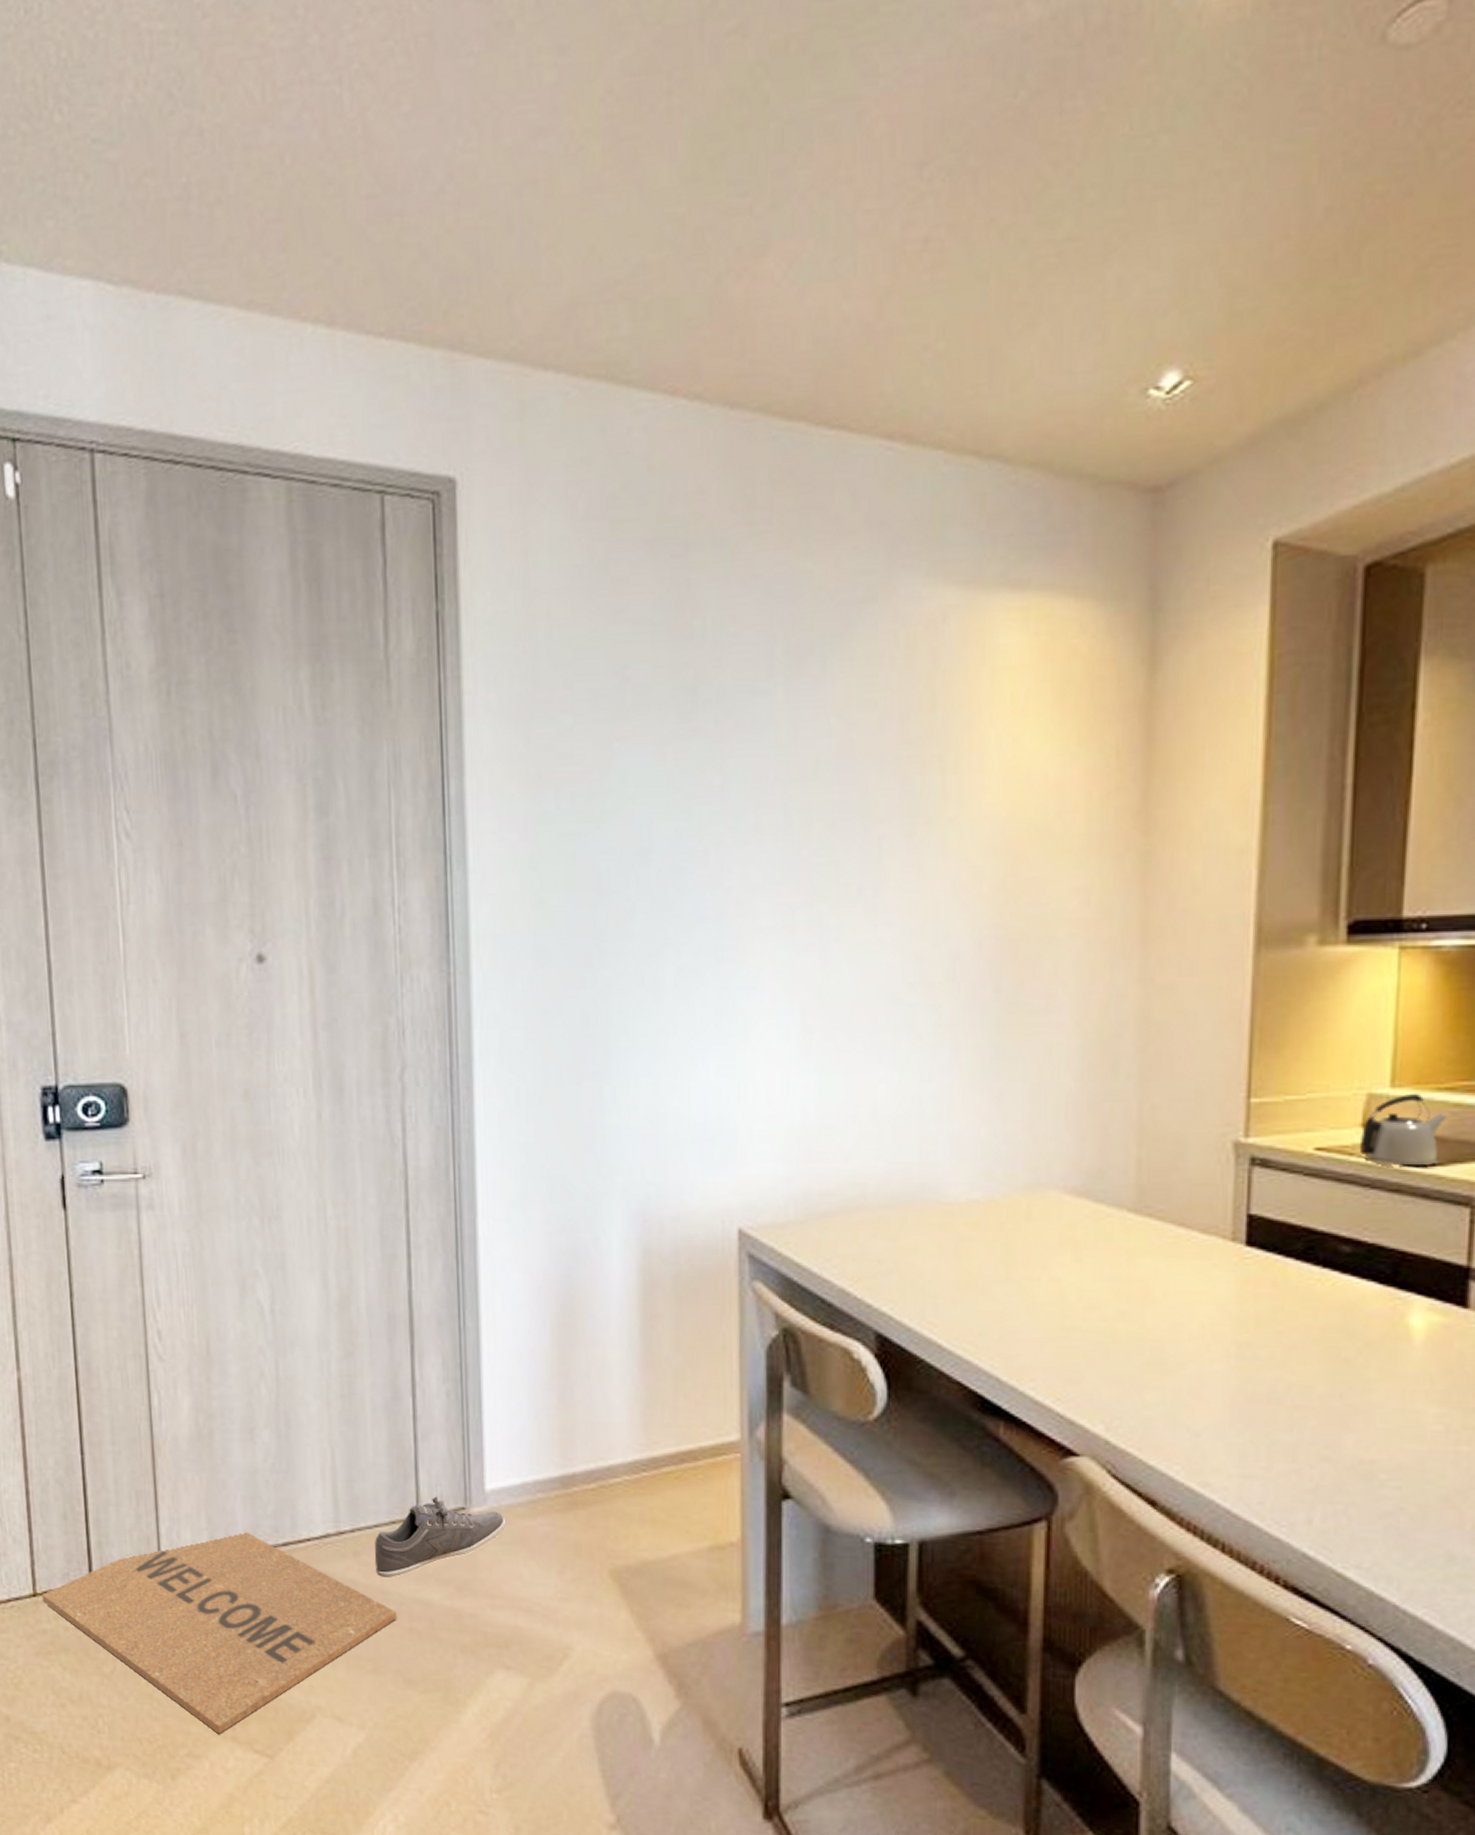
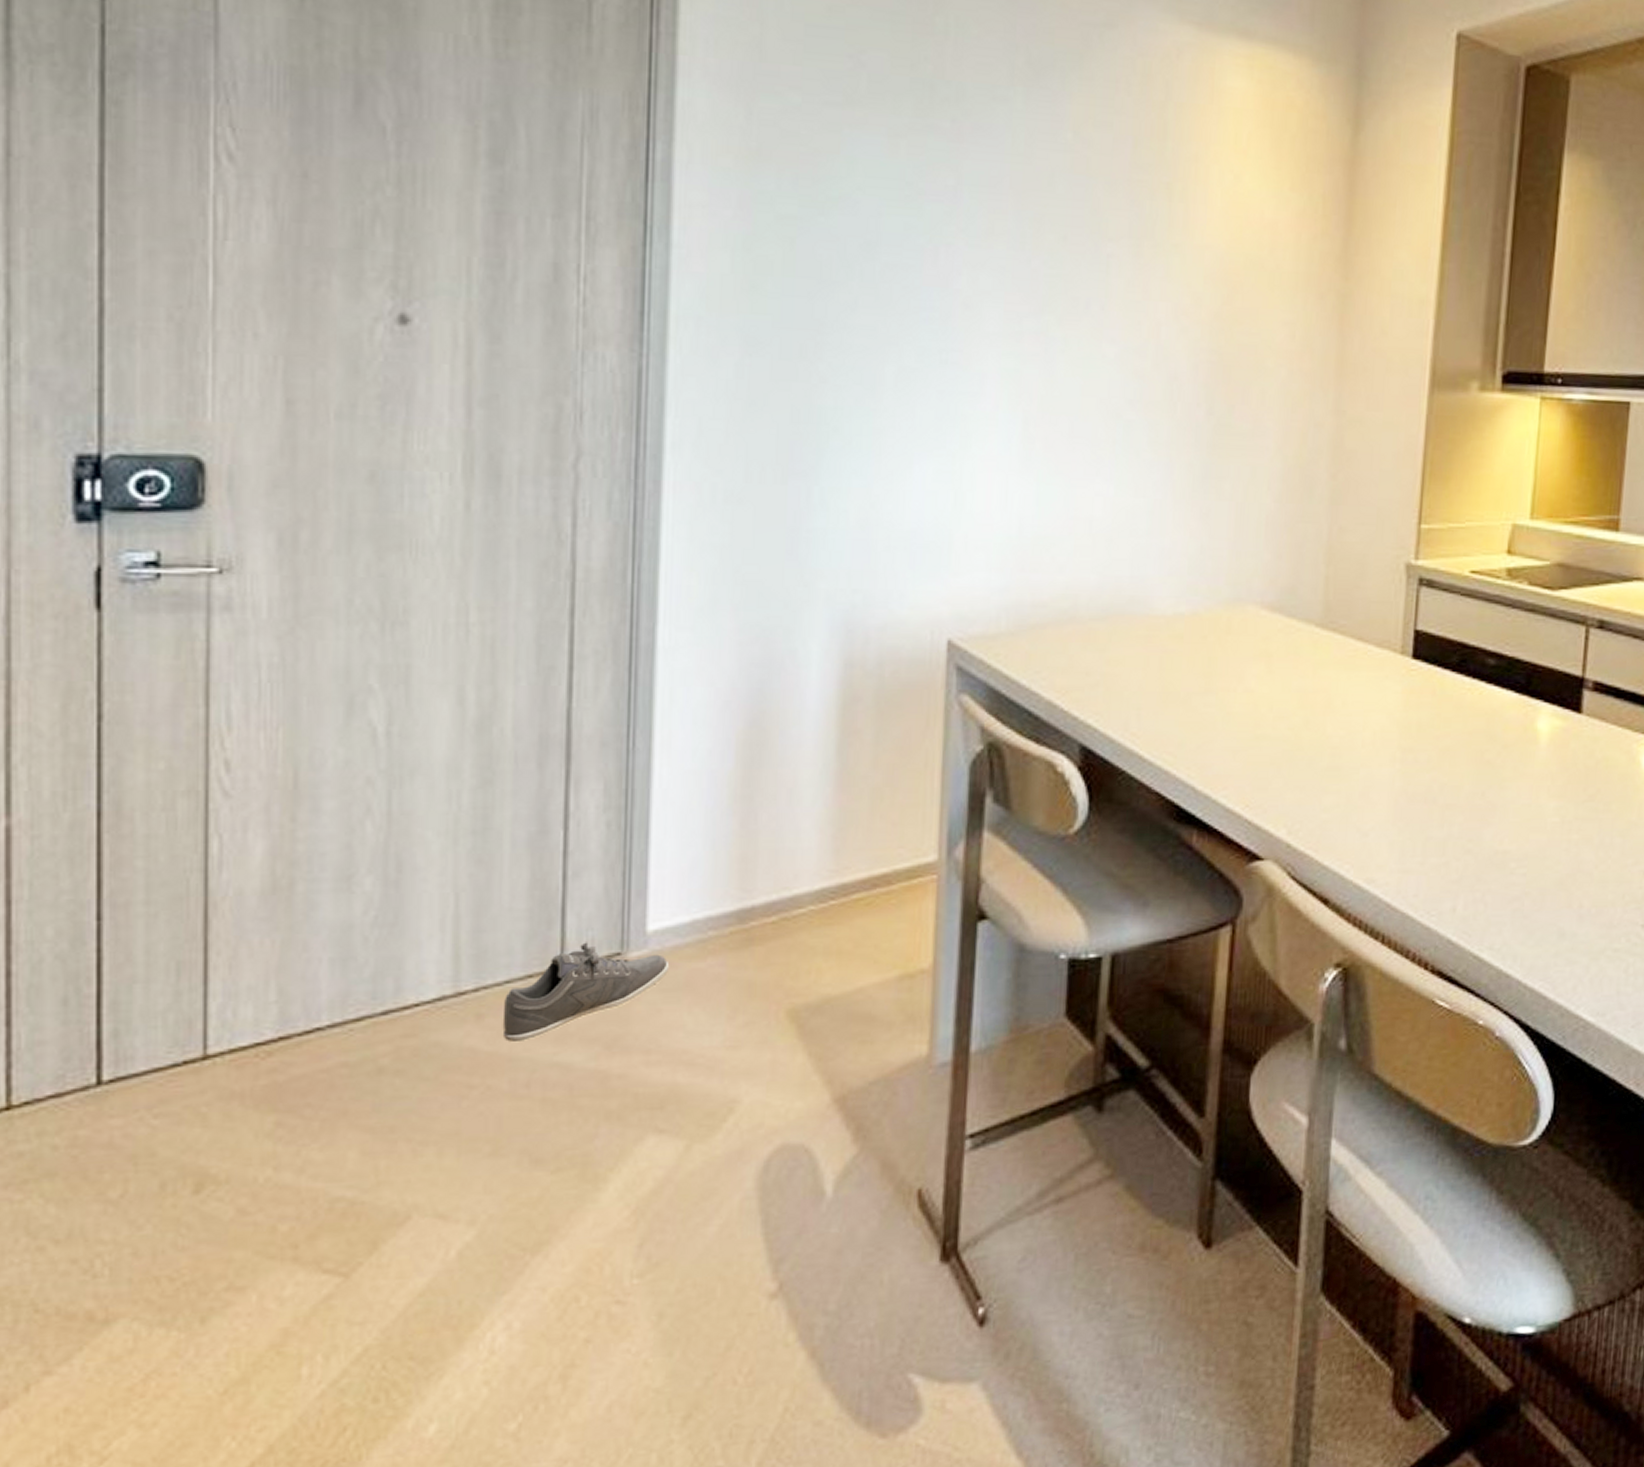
doormat: present [42,1530,397,1734] -> none [19,1000,527,1256]
kettle: present [1360,1093,1446,1166] -> none [1505,525,1571,589]

